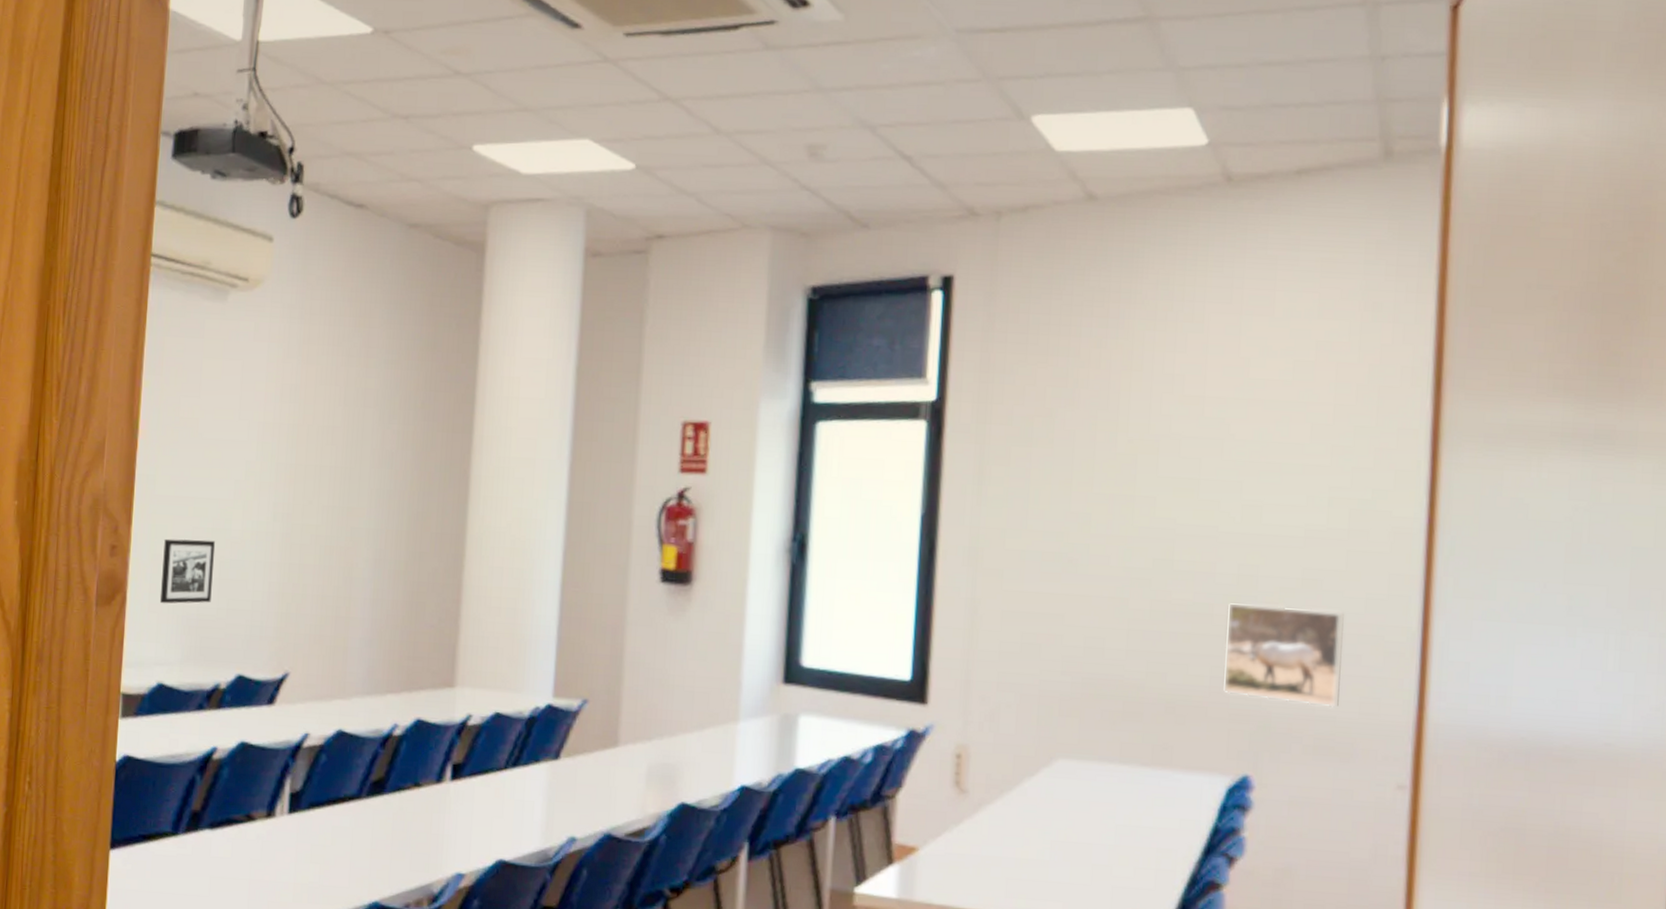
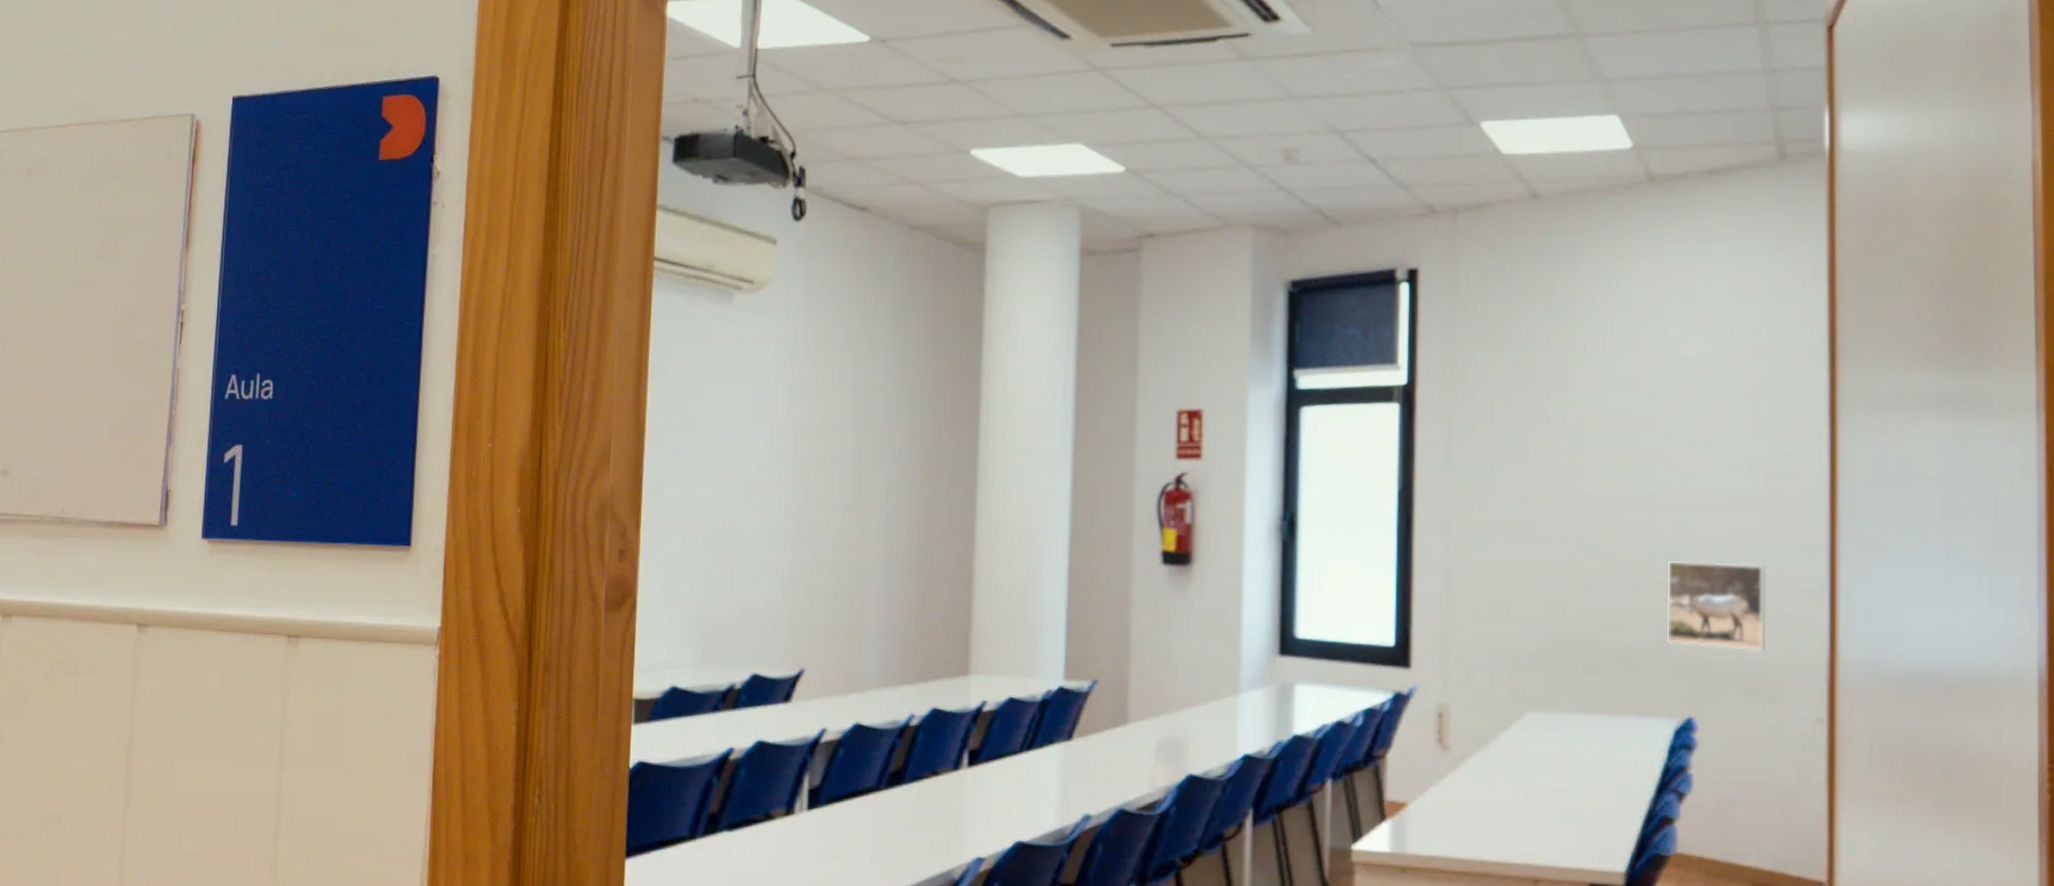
picture frame: present [159,538,216,604] -> none [671,541,727,607]

